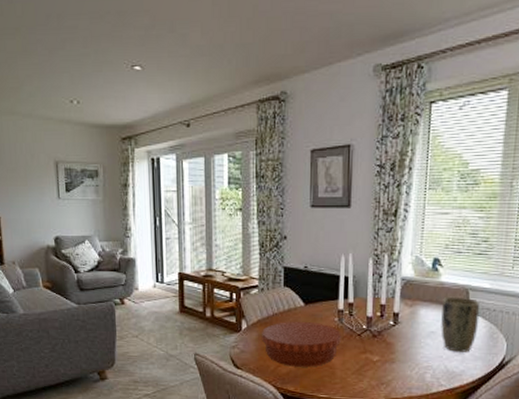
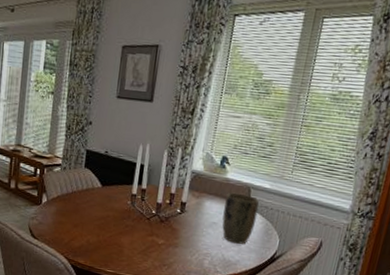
bowl: present [262,322,341,367] -> none [59,200,132,244]

